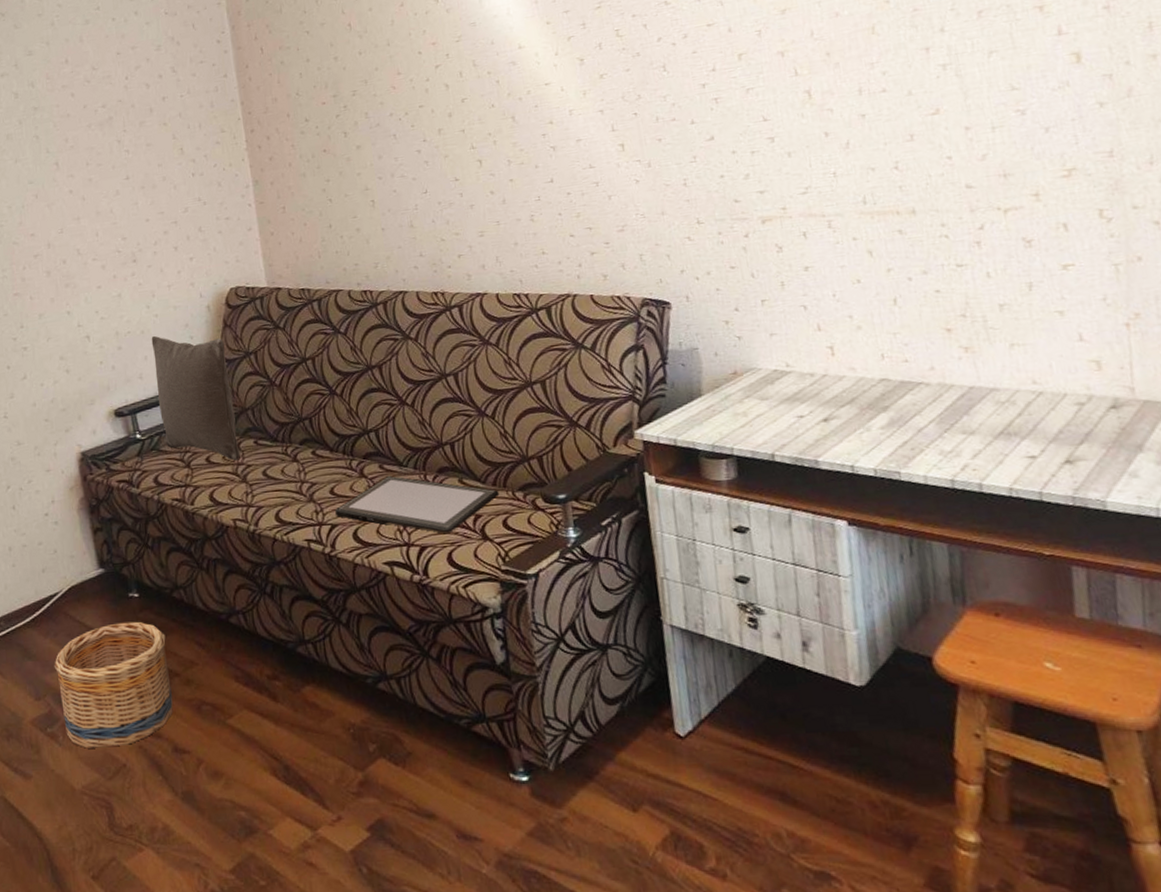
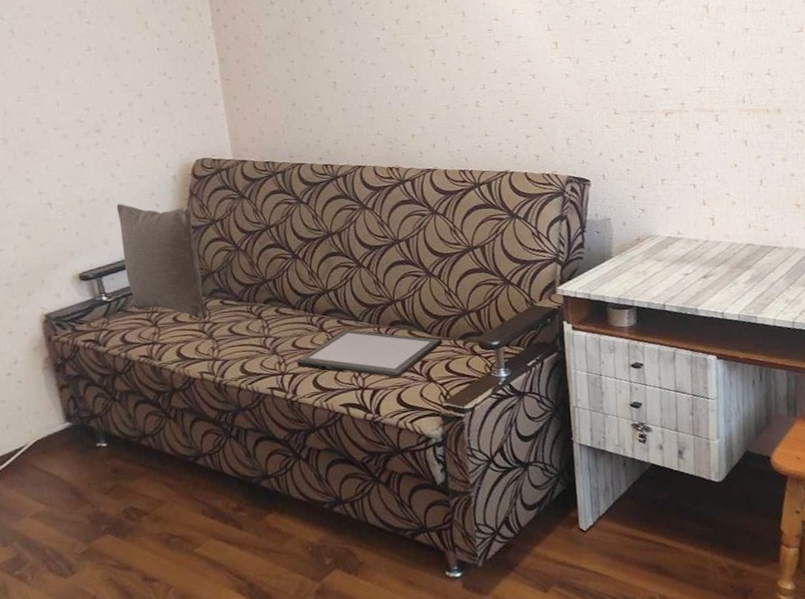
basket: present [54,621,173,749] -> none [20,468,143,586]

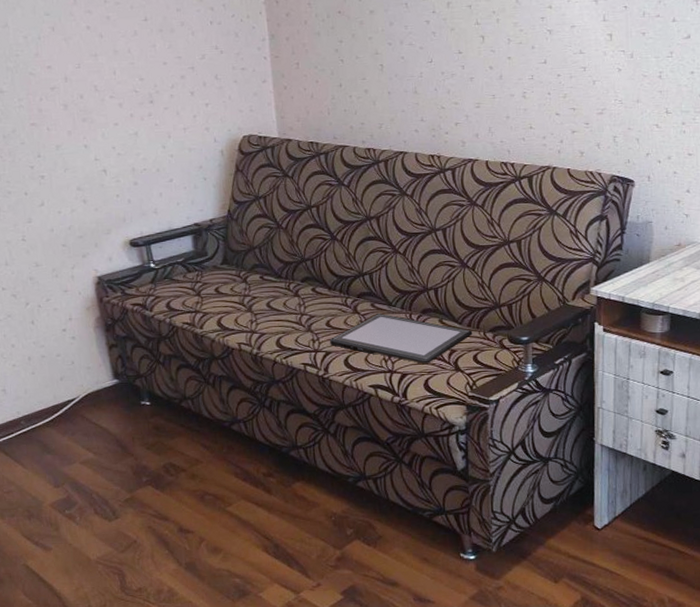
pillow: present [116,203,207,319] -> none [166,174,247,292]

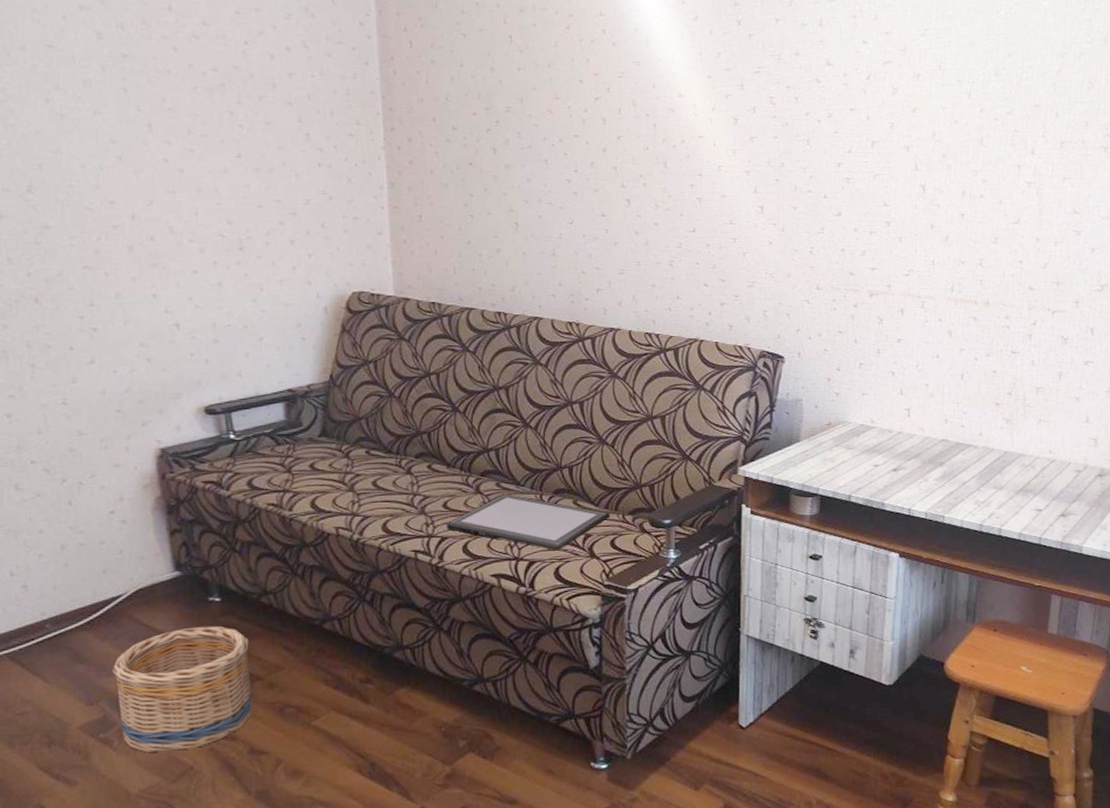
basket: none [71,425,179,528] -> present [112,626,252,753]

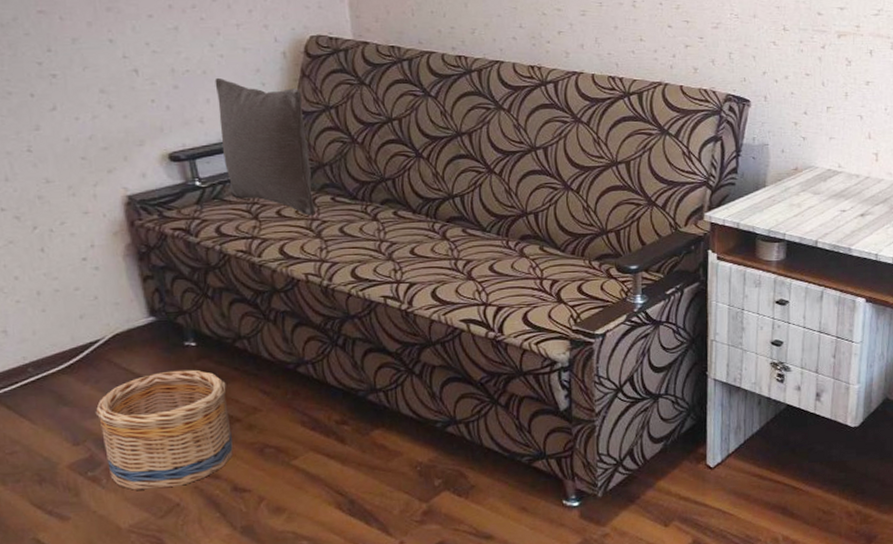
pillow: none [255,332,349,469] -> present [215,77,315,216]
tablet: present [447,494,611,551] -> none [414,240,577,296]

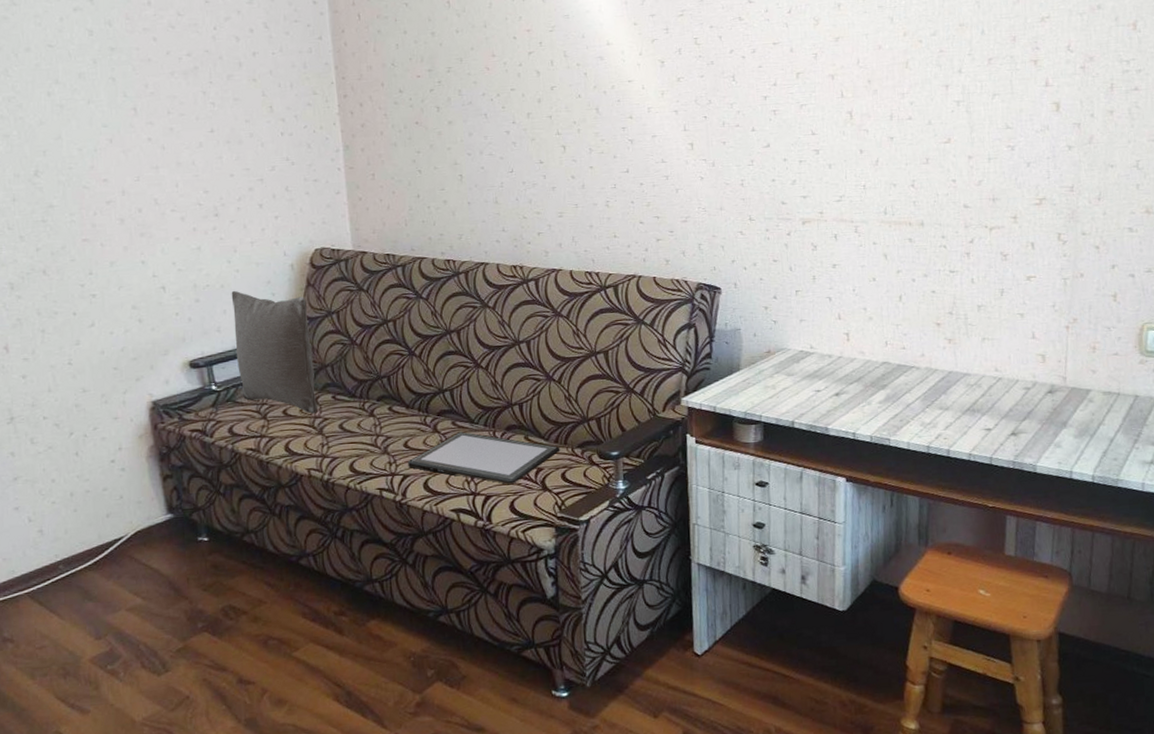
basket: present [95,369,233,490] -> none [116,563,239,683]
tablet: none [414,240,577,296] -> present [408,432,560,485]

